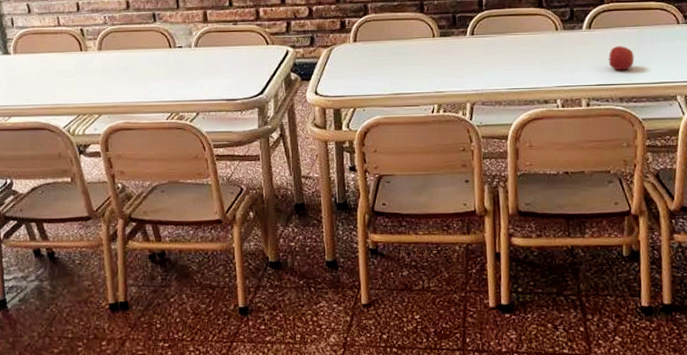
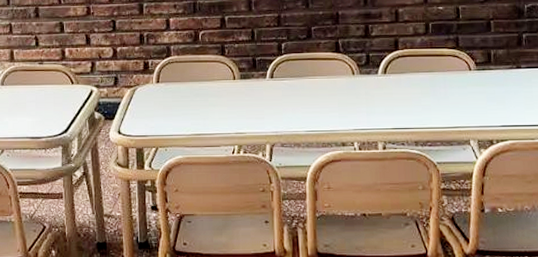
apple: present [608,46,634,71] -> none [403,91,429,115]

